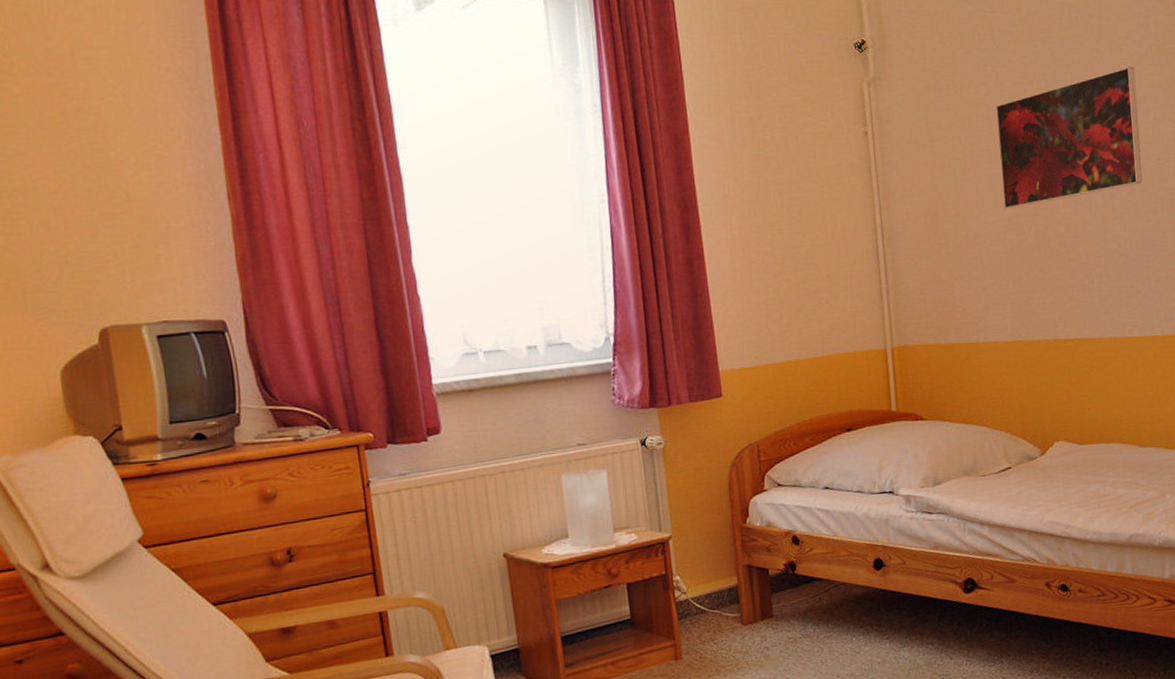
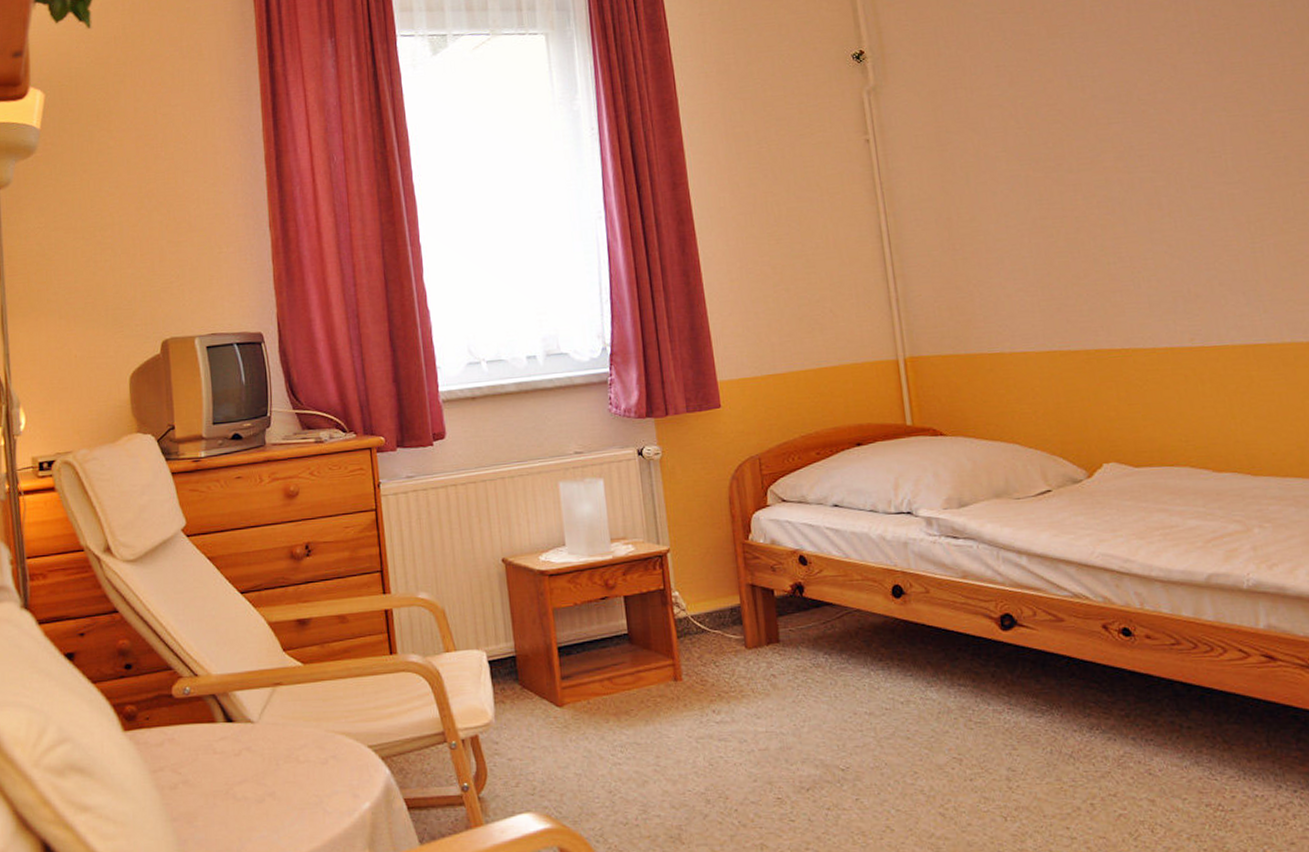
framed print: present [996,66,1143,209] -> none [1011,56,1195,212]

